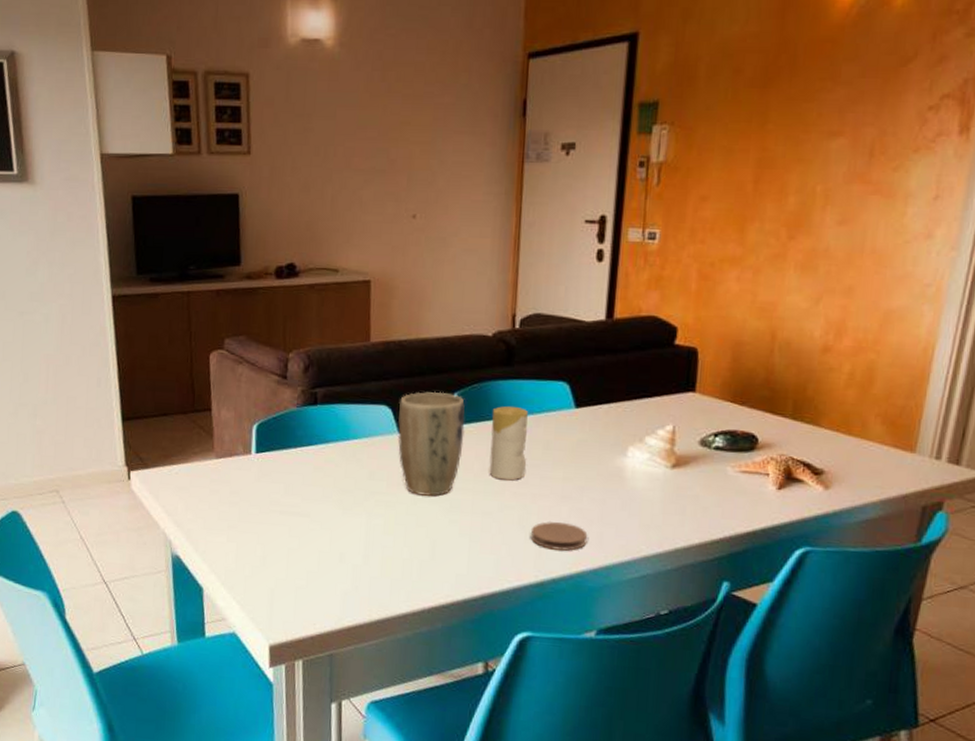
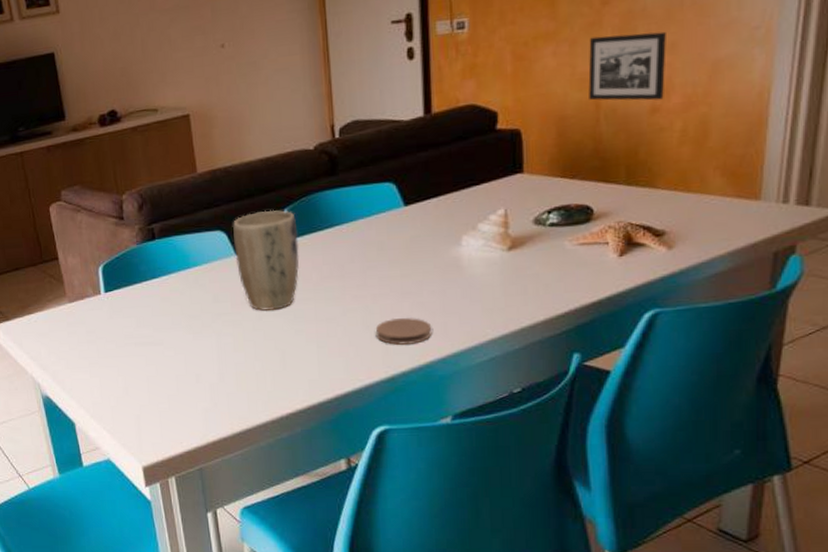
candle: present [489,406,528,481] -> none [324,214,363,285]
picture frame: none [766,268,845,340] -> present [588,31,666,101]

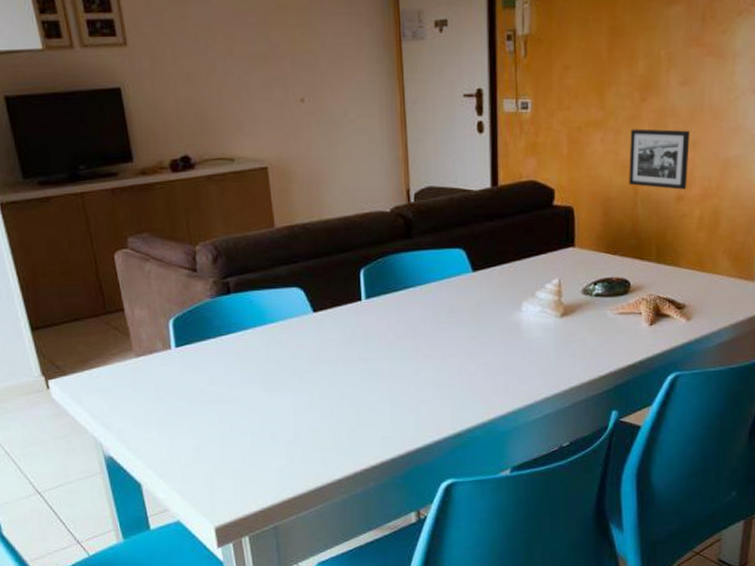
plant pot: present [232,210,299,311] -> none [309,269,375,369]
coaster: present [375,318,432,345] -> none [444,377,495,403]

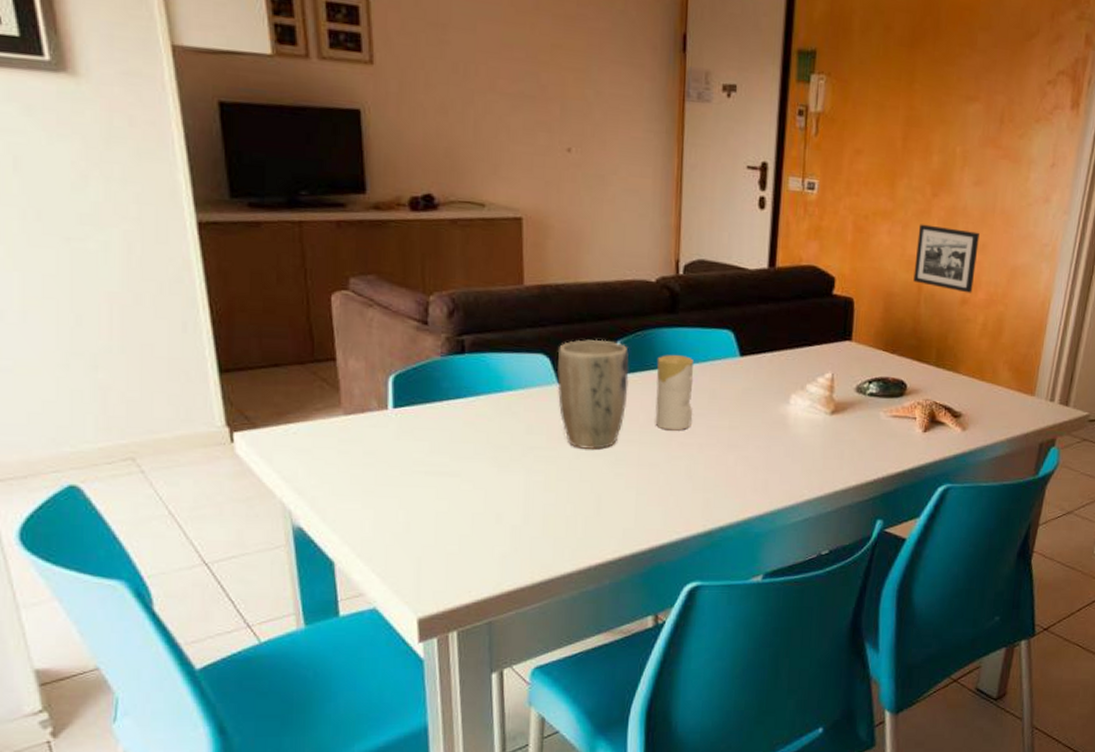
plant pot: none [309,269,375,369] -> present [557,339,629,450]
candle: none [399,276,434,345] -> present [655,355,694,431]

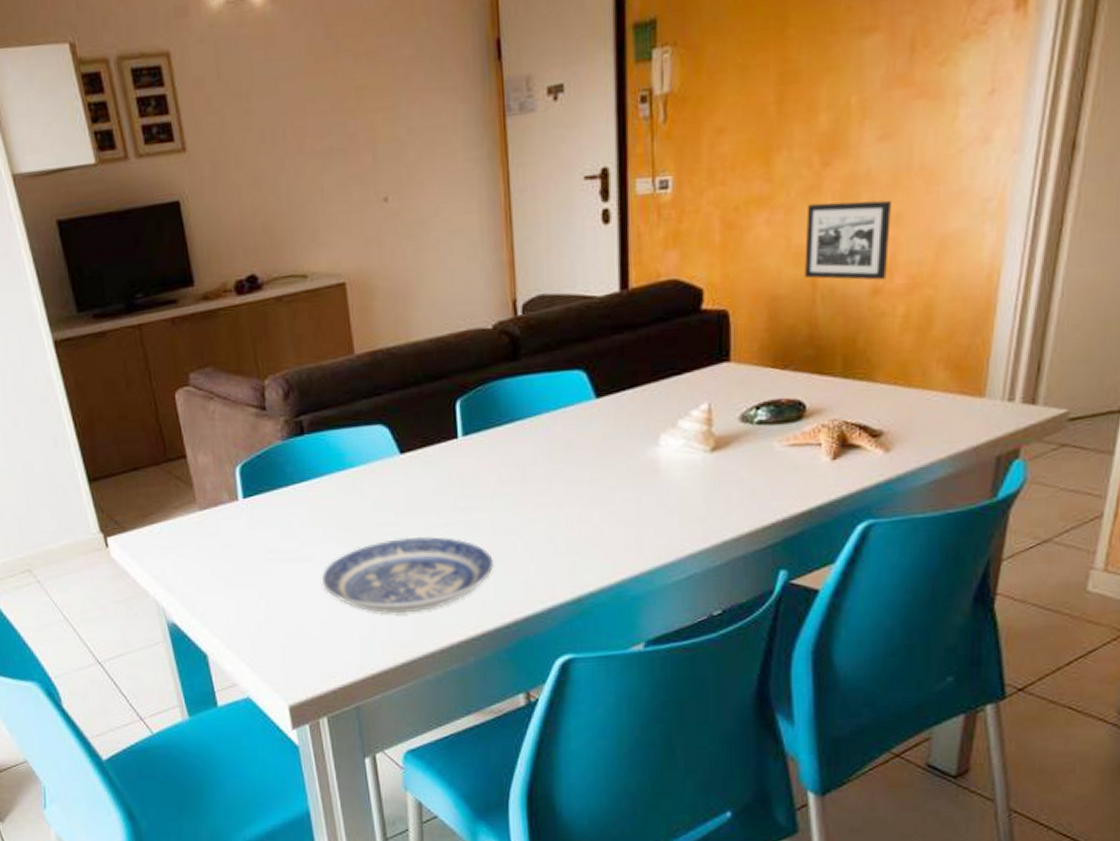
plate: none [468,462,637,534] -> present [322,536,495,614]
plant pot: present [557,339,629,450] -> none [395,400,474,521]
candle: present [655,355,694,431] -> none [503,406,547,491]

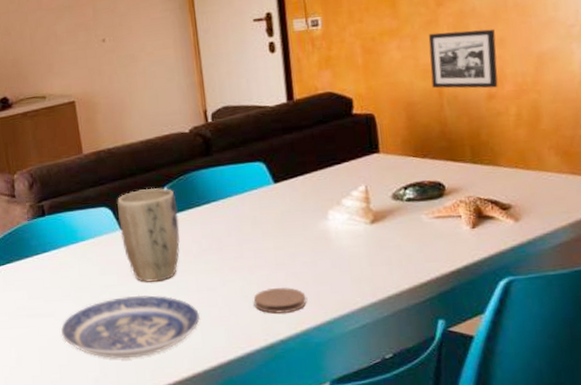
plant pot: none [395,400,474,521] -> present [116,187,180,282]
coaster: none [560,529,625,561] -> present [253,287,307,314]

